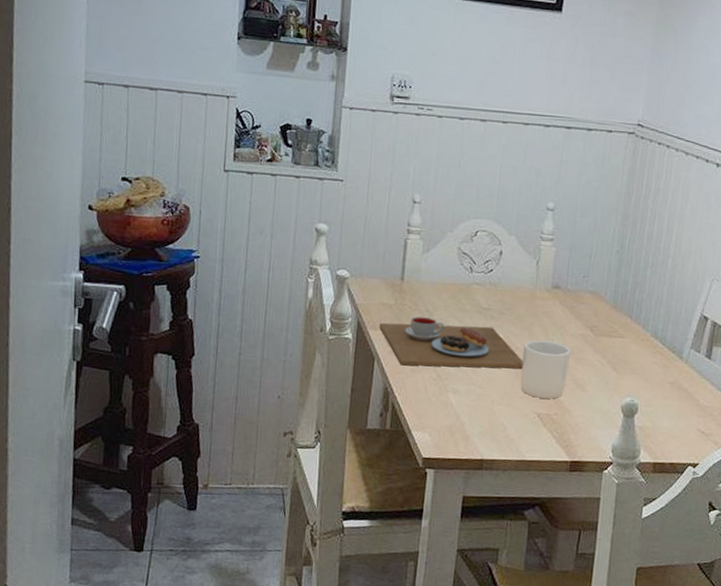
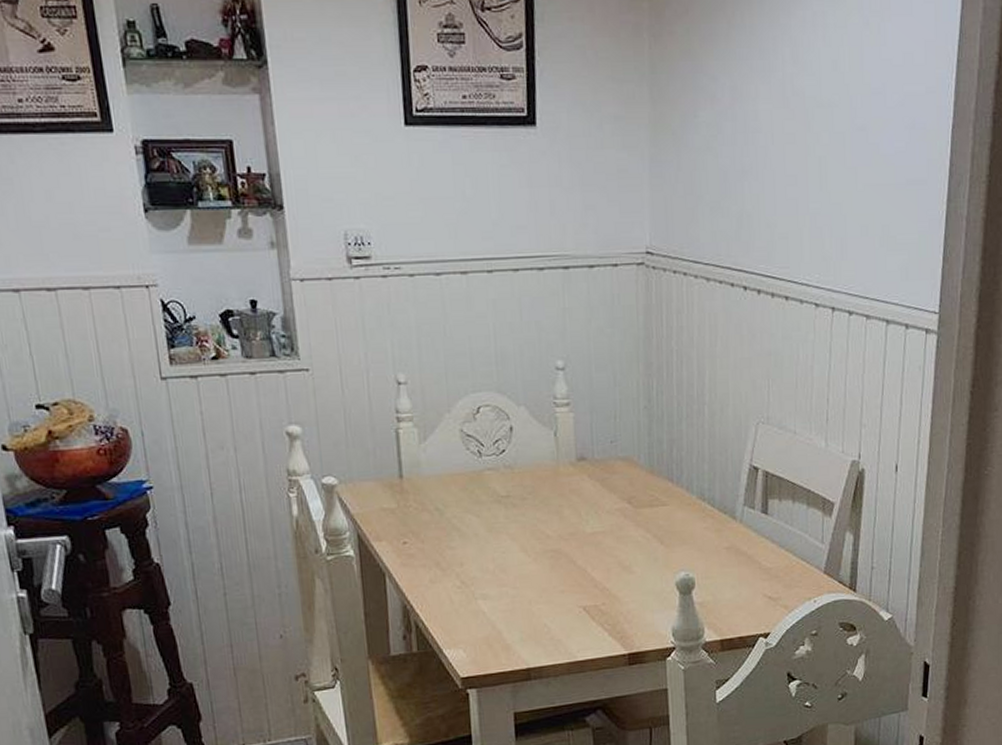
place setting: present [379,316,523,369] -> none [383,516,558,577]
mug: present [520,339,572,399] -> none [555,521,611,589]

